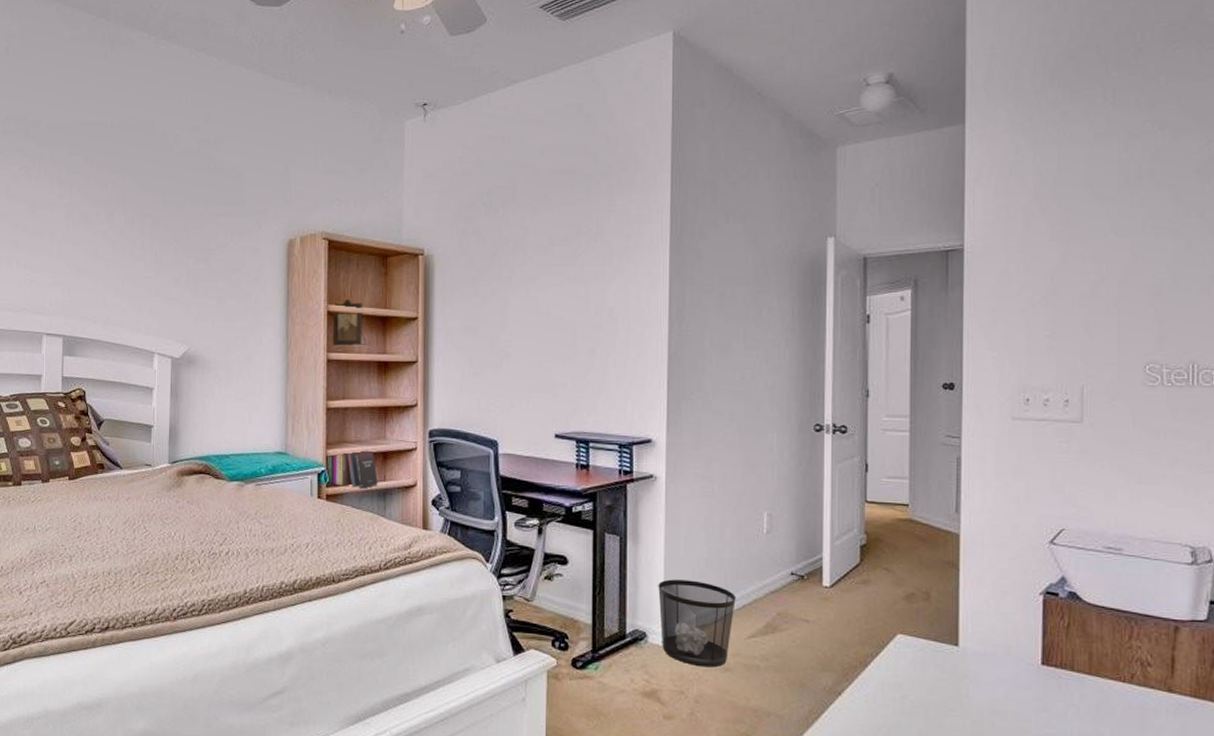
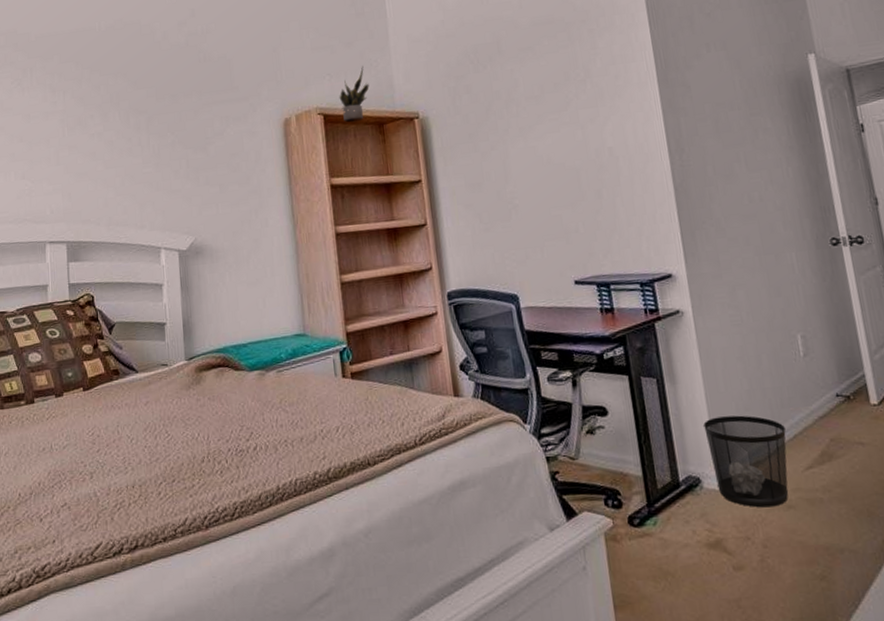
books: present [325,449,378,489] -> none [347,320,402,362]
photo frame: present [332,298,367,346] -> none [337,169,374,218]
potted plant: none [346,194,378,251] -> present [339,65,369,123]

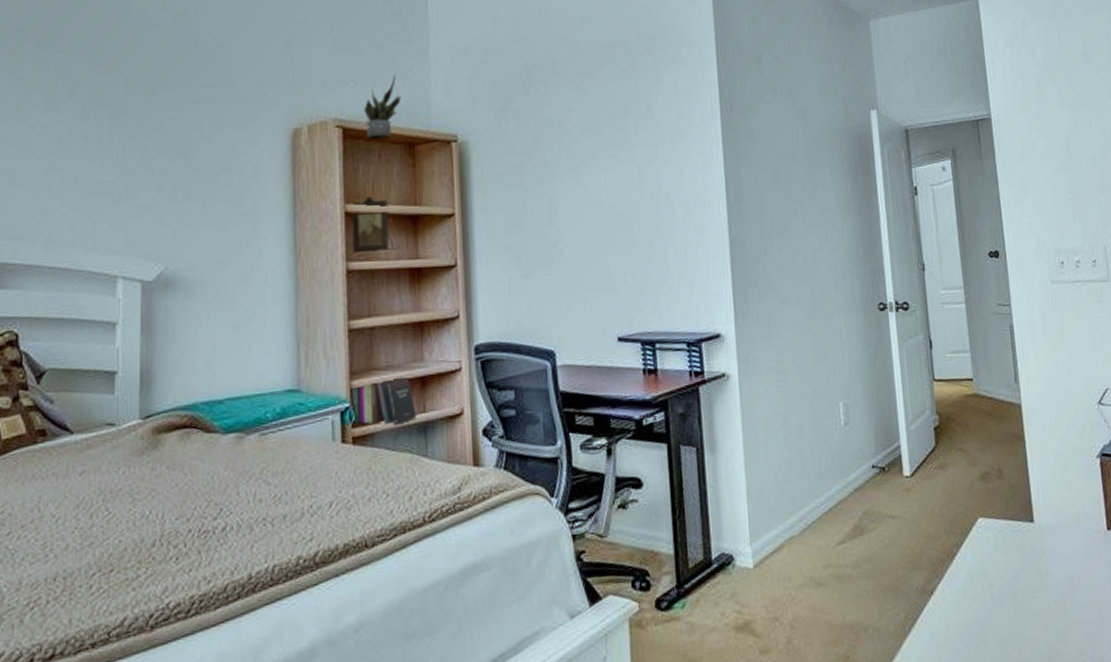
photo frame: none [337,169,374,218] -> present [352,195,395,253]
books: none [347,320,402,362] -> present [350,376,416,425]
waste bin: present [703,415,789,508] -> none [741,487,822,586]

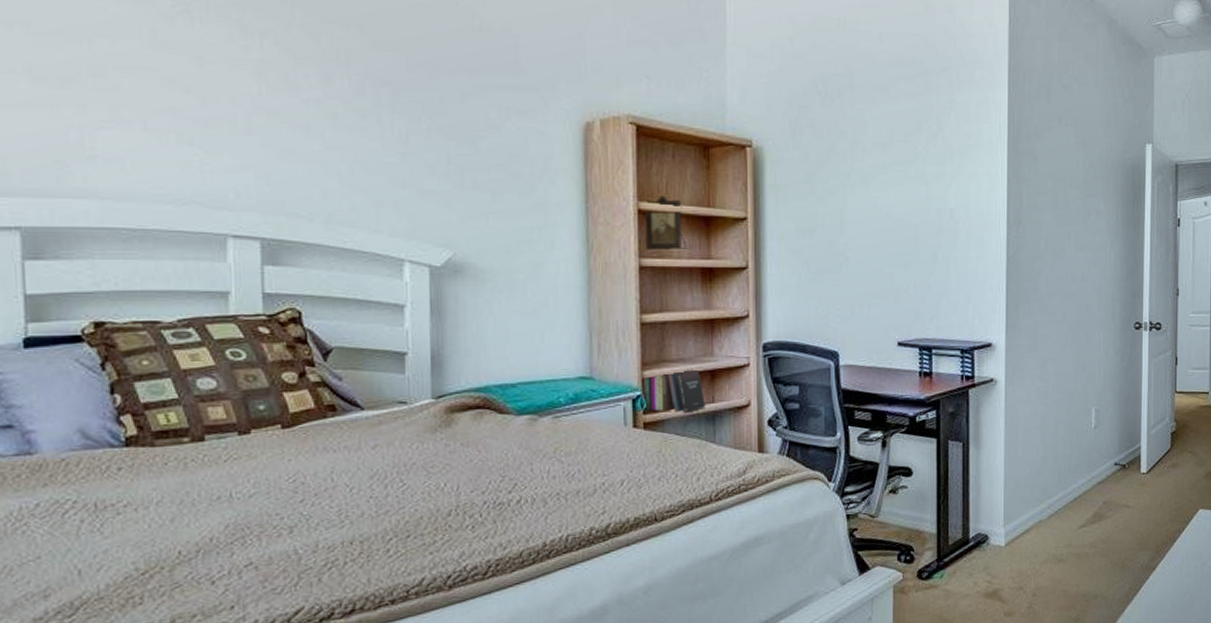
potted plant: present [363,74,401,140] -> none [658,74,697,140]

